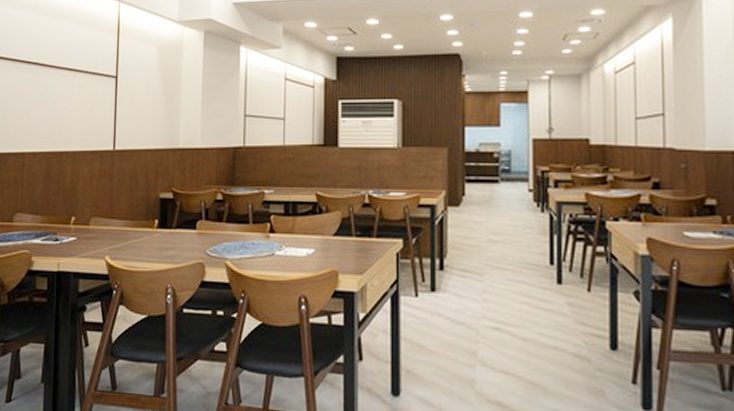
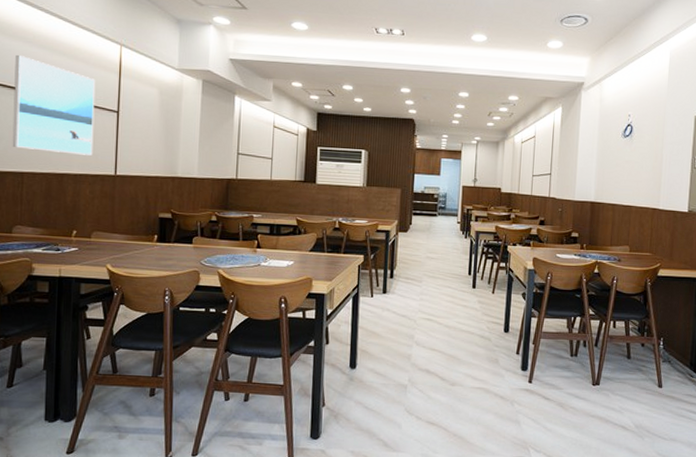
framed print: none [14,24,95,129] -> present [12,54,96,156]

